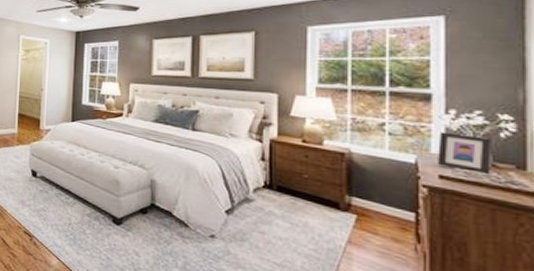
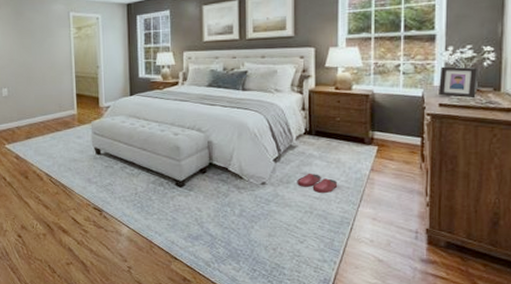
slippers: none [253,233,305,261] -> present [297,173,338,194]

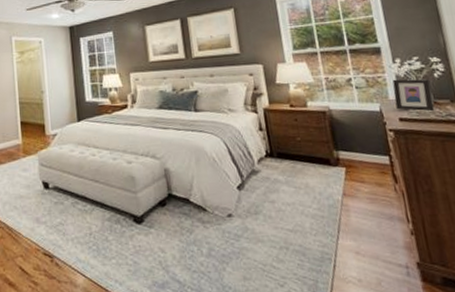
slippers: present [297,173,338,194] -> none [266,201,311,225]

